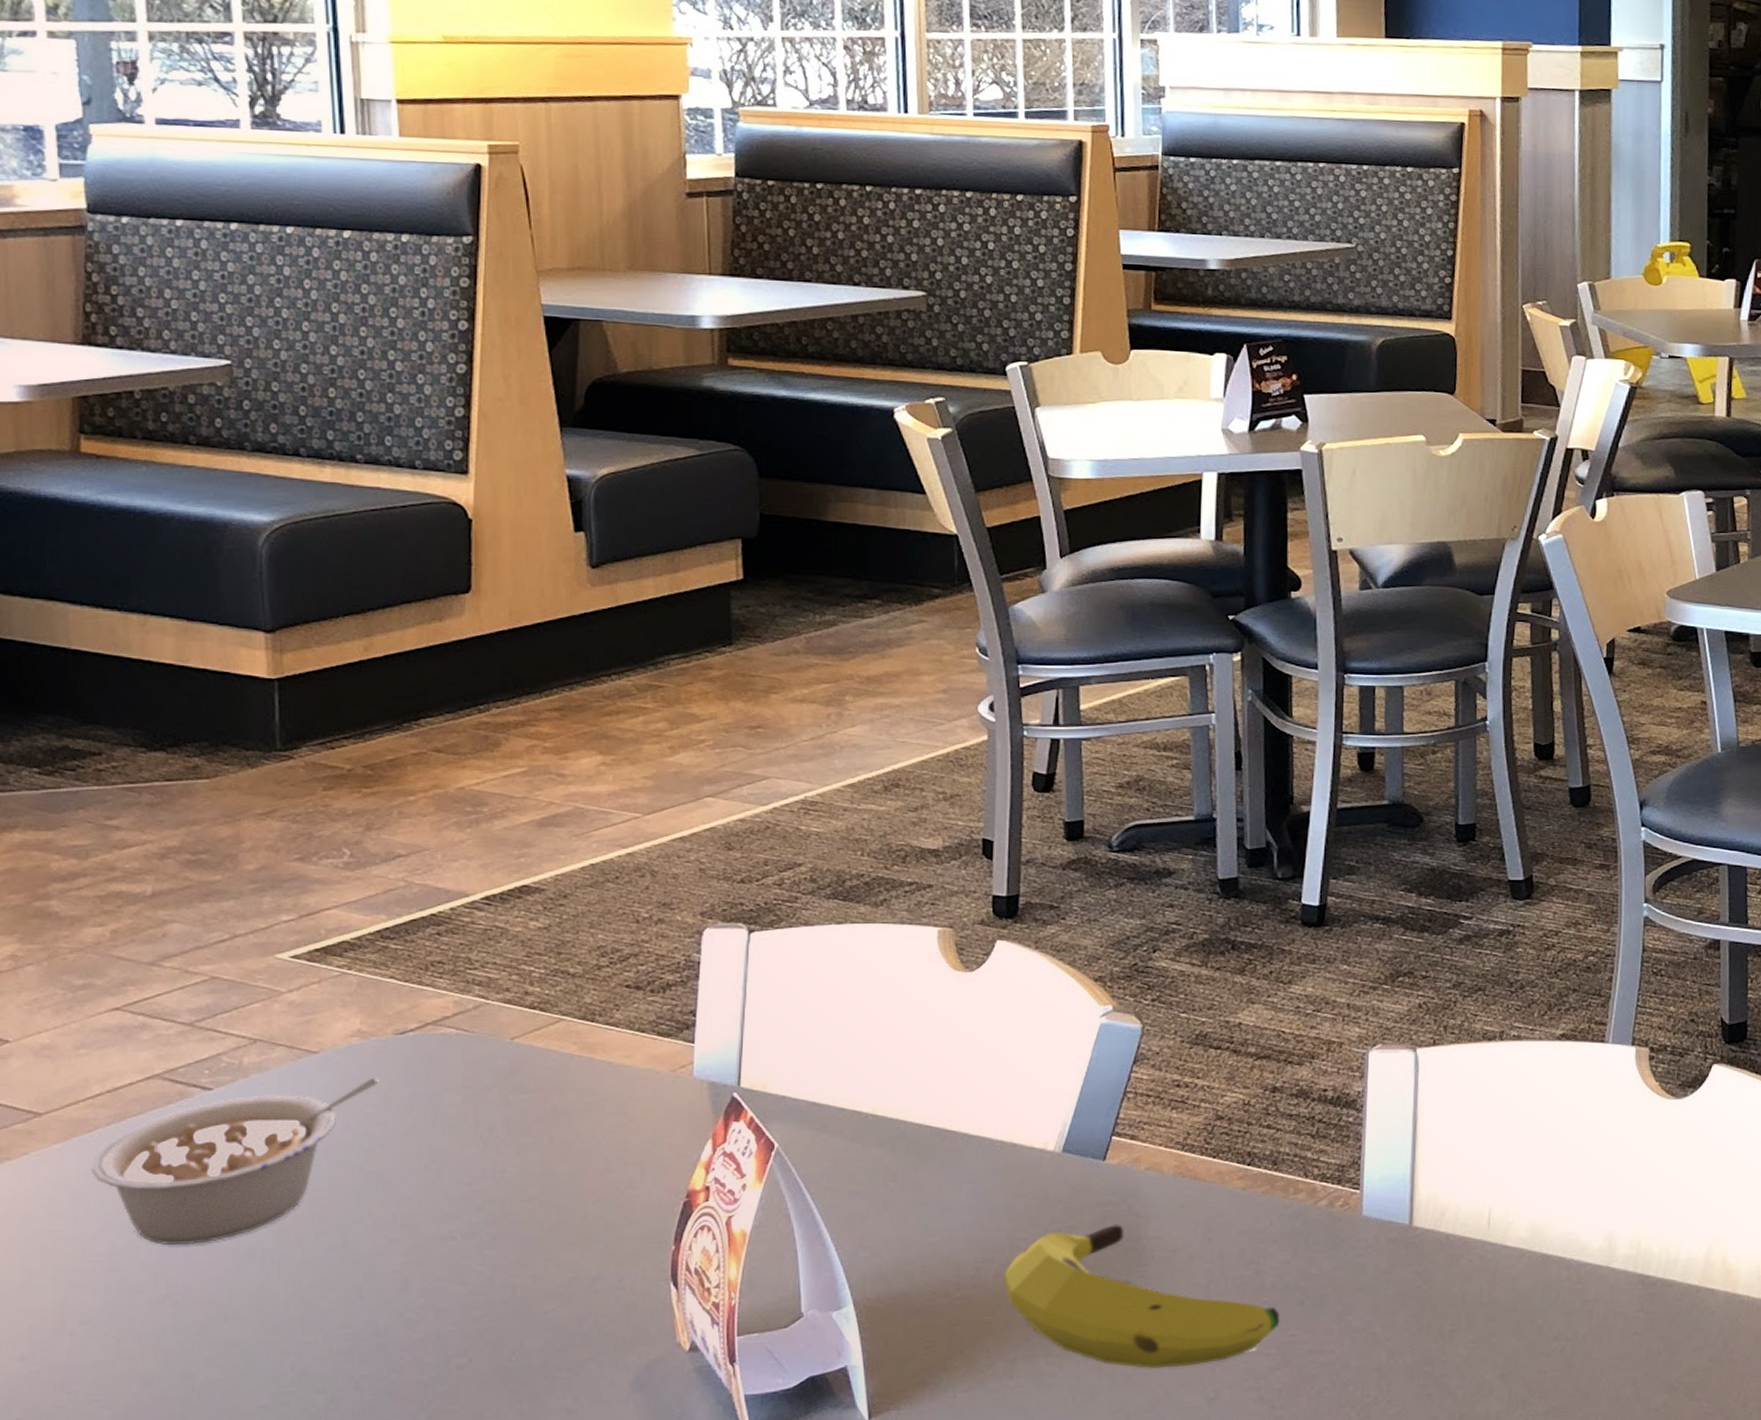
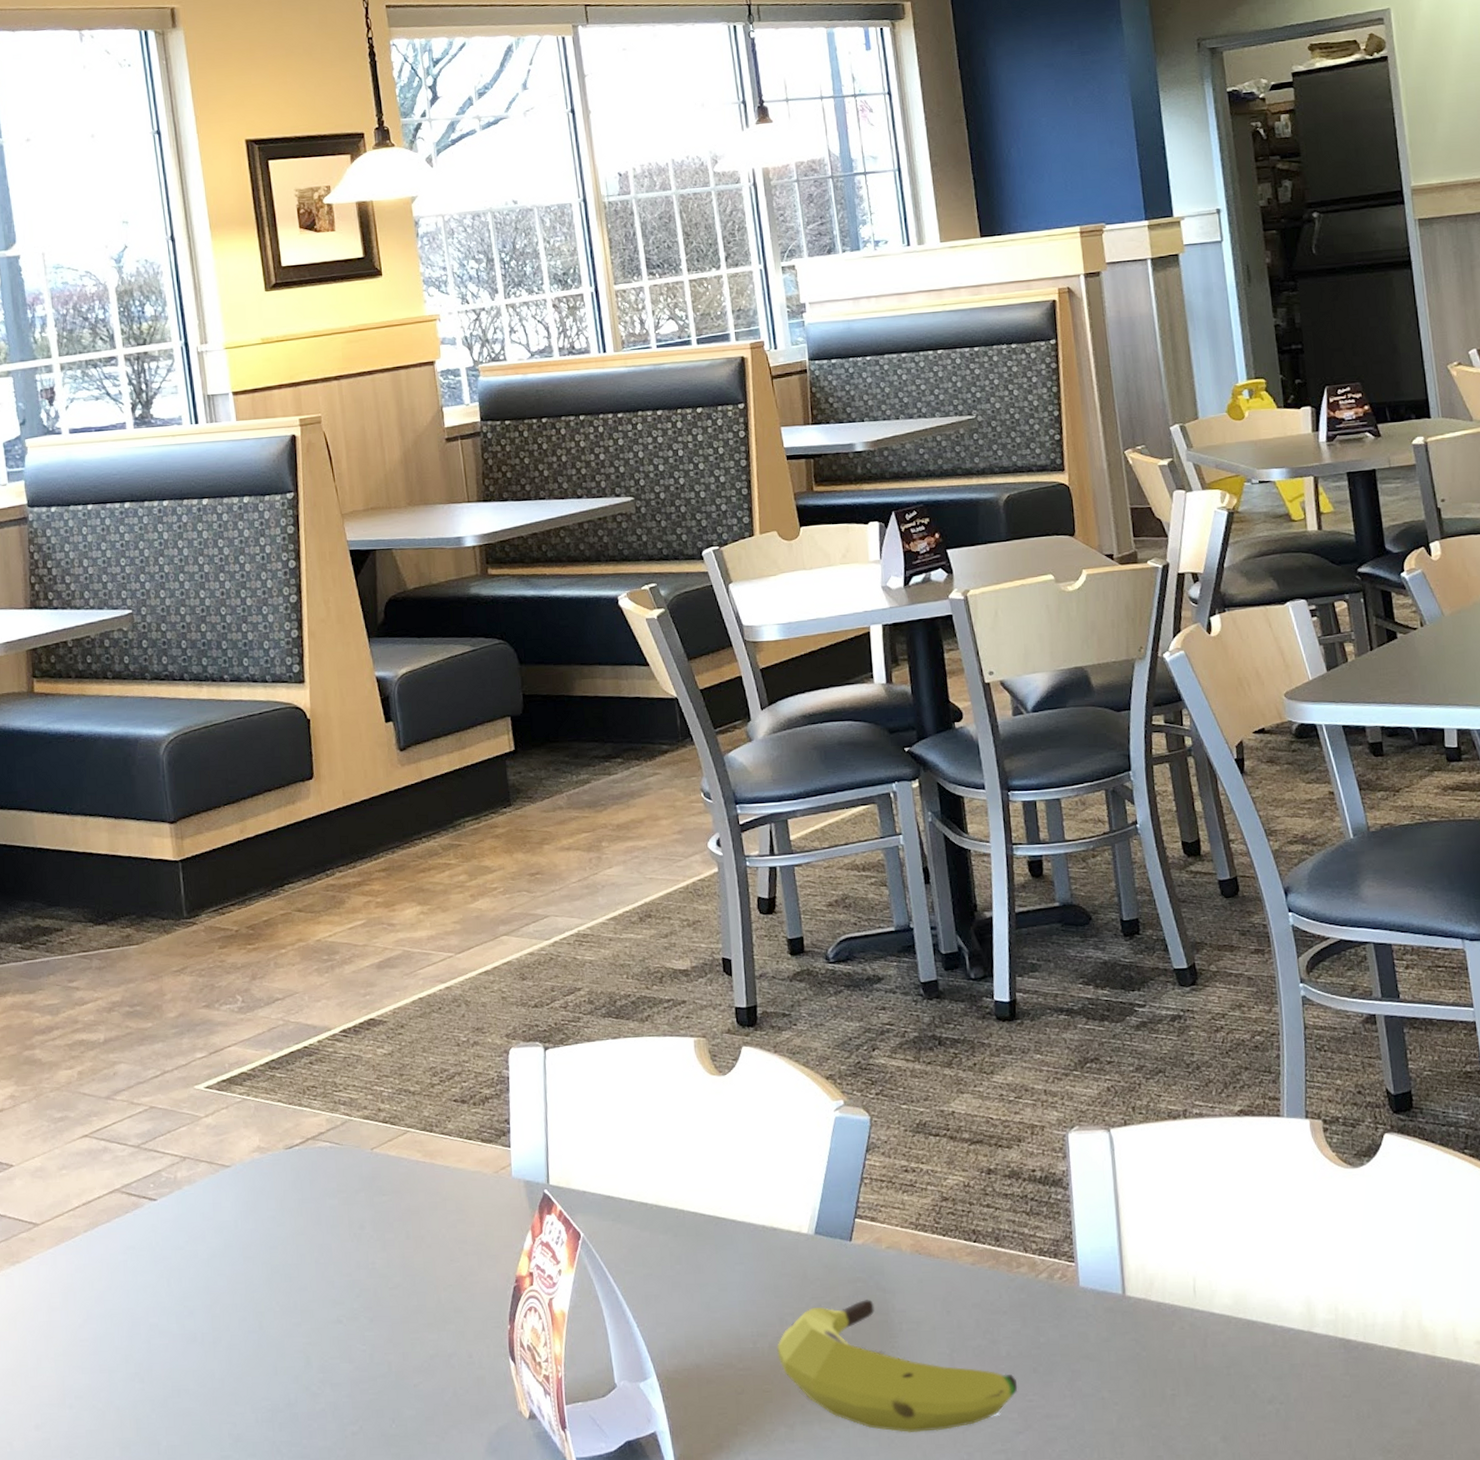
legume: present [91,1077,379,1245] -> none [76,1186,276,1331]

